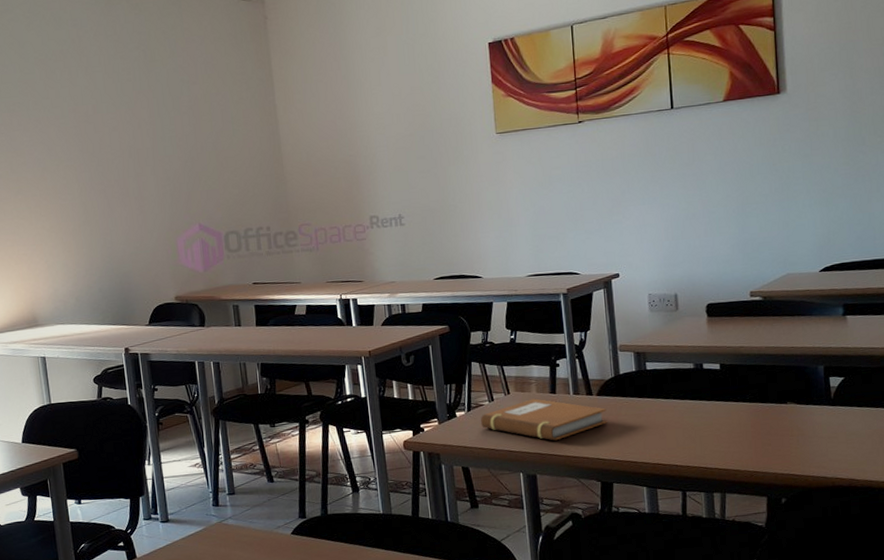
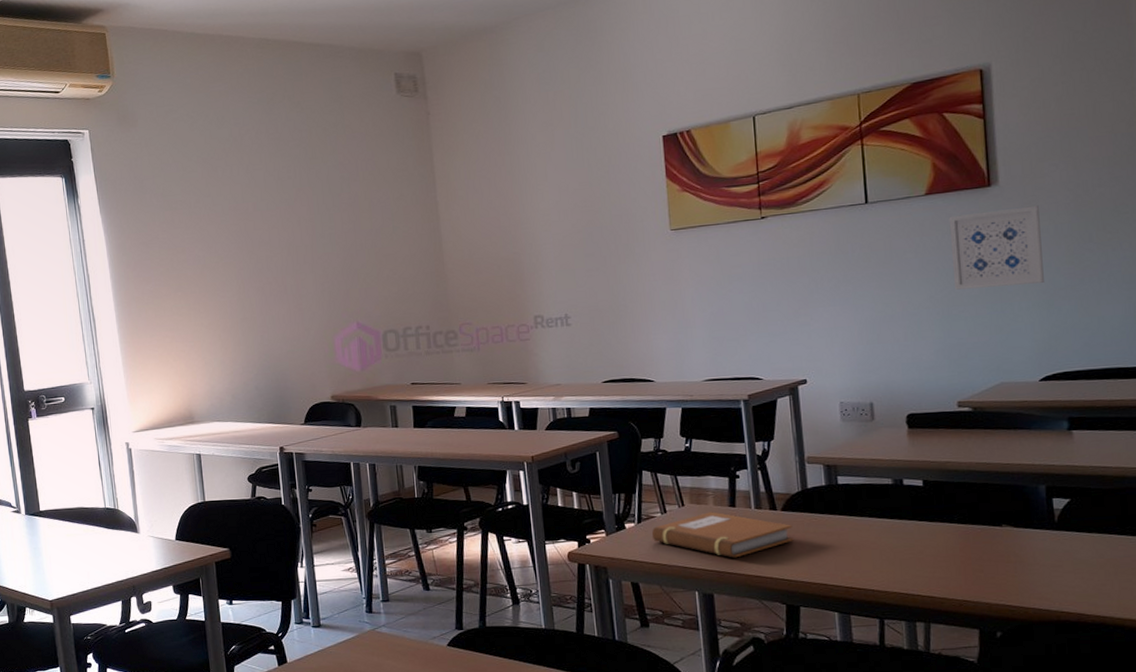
wall art: none [743,111,824,189] -> present [949,205,1044,290]

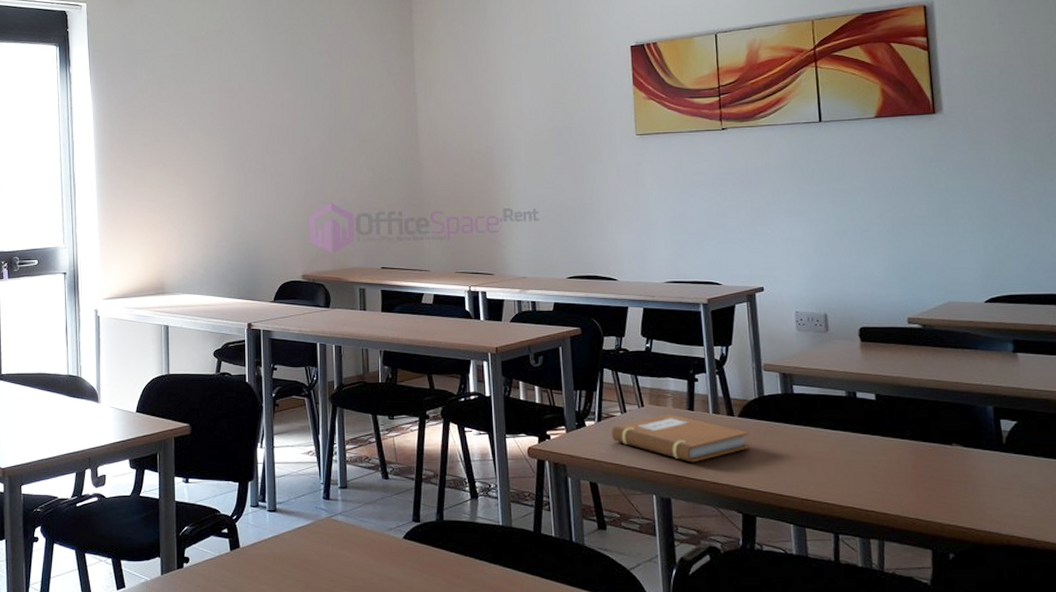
wall art: present [949,205,1044,290] -> none [897,134,987,209]

